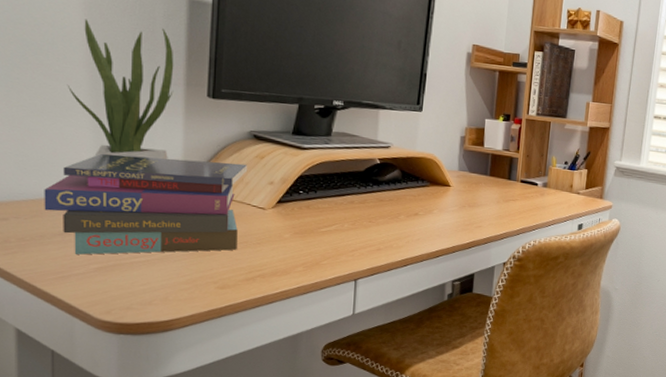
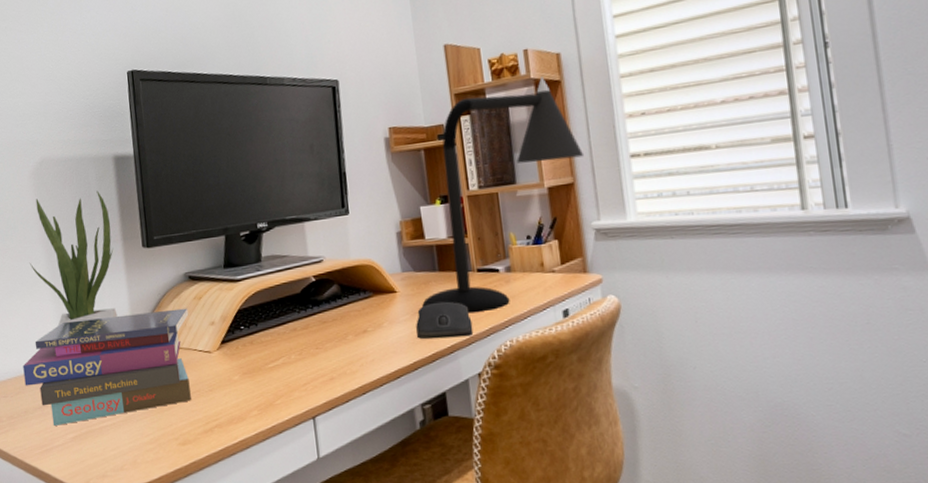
computer mouse: none [460,200,508,233] -> present [416,301,474,340]
desk lamp: none [470,36,622,215] -> present [422,76,585,312]

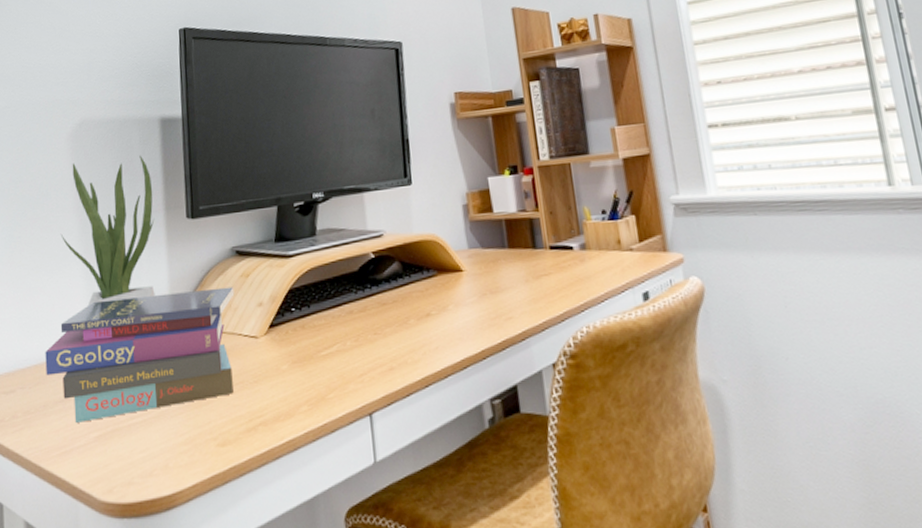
computer mouse: present [416,301,474,340] -> none [484,281,547,325]
desk lamp: present [422,76,585,312] -> none [490,42,660,294]

